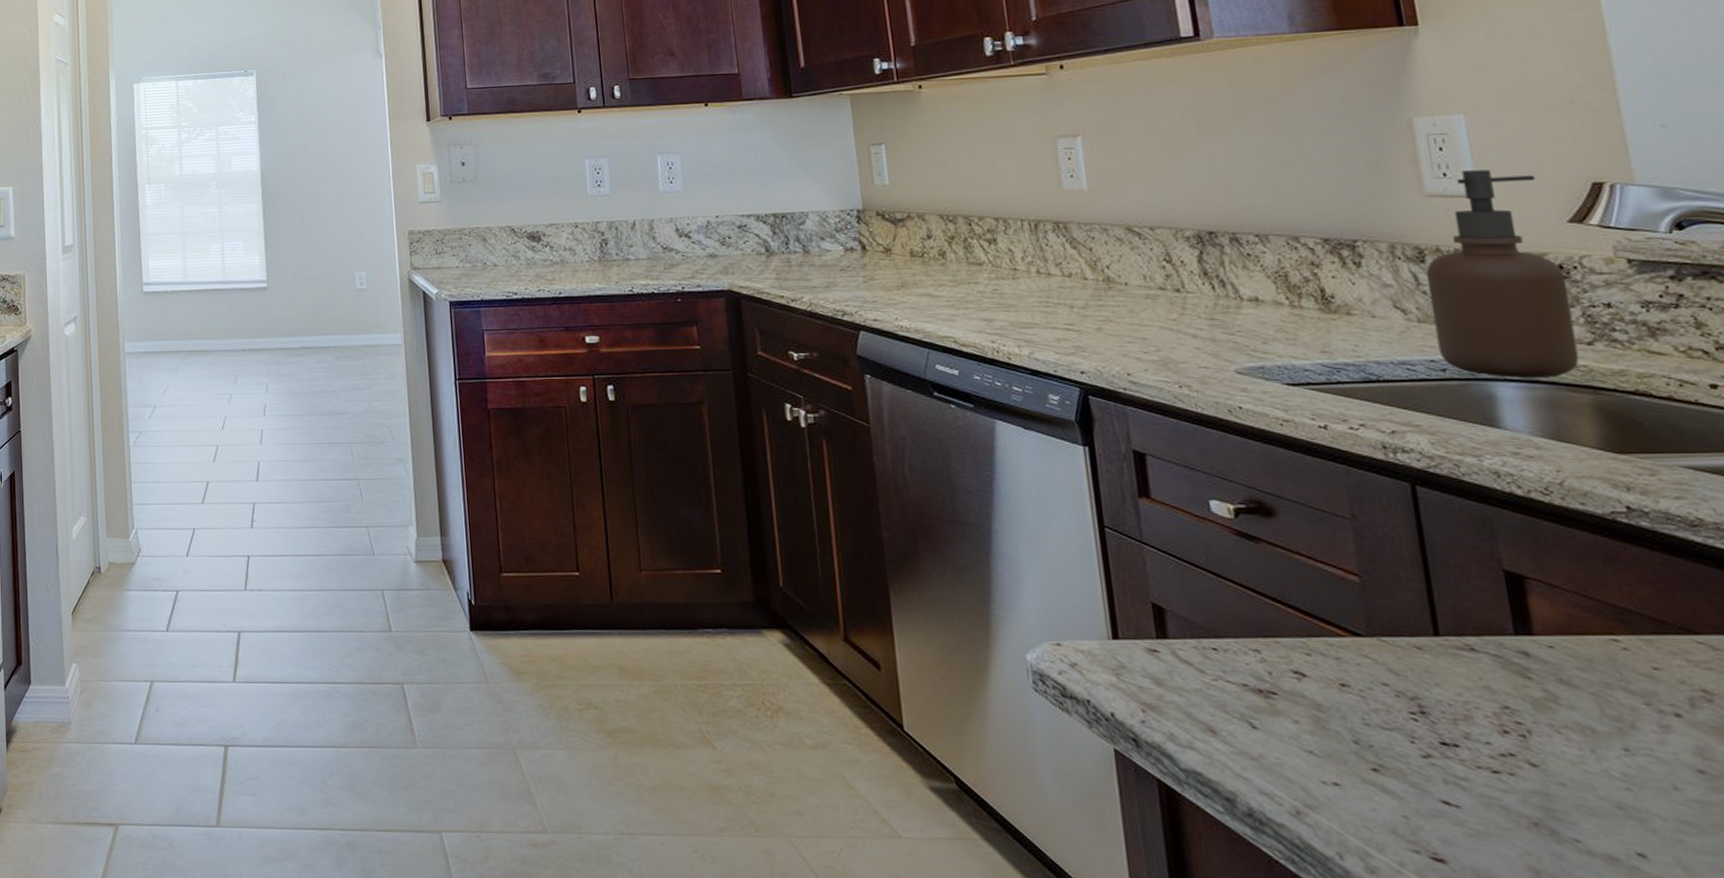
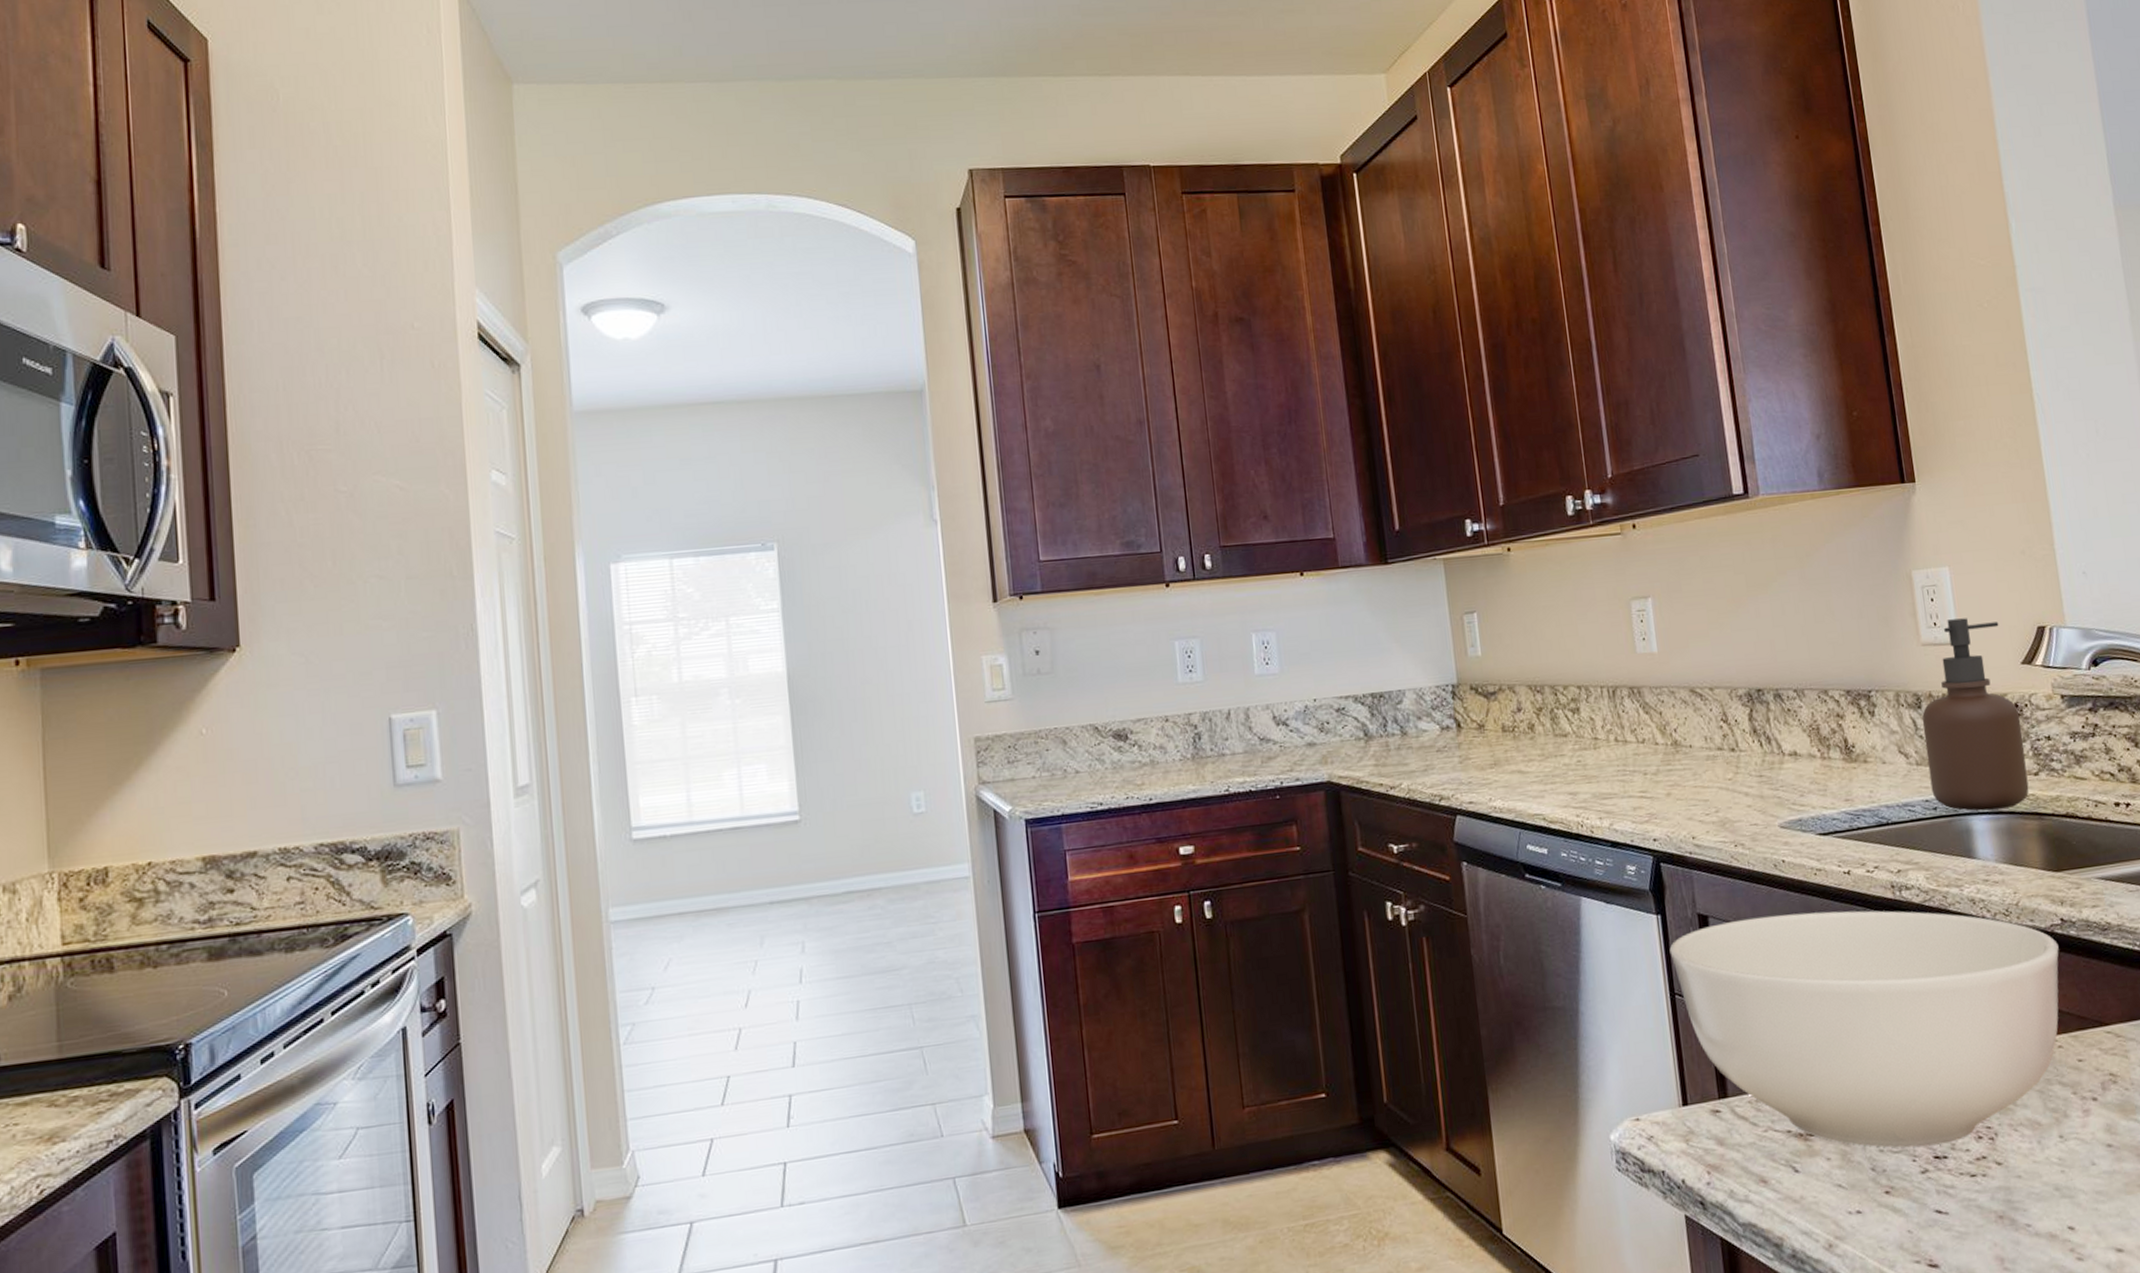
bowl: none [1098,461,1624,731] -> present [1669,910,2059,1148]

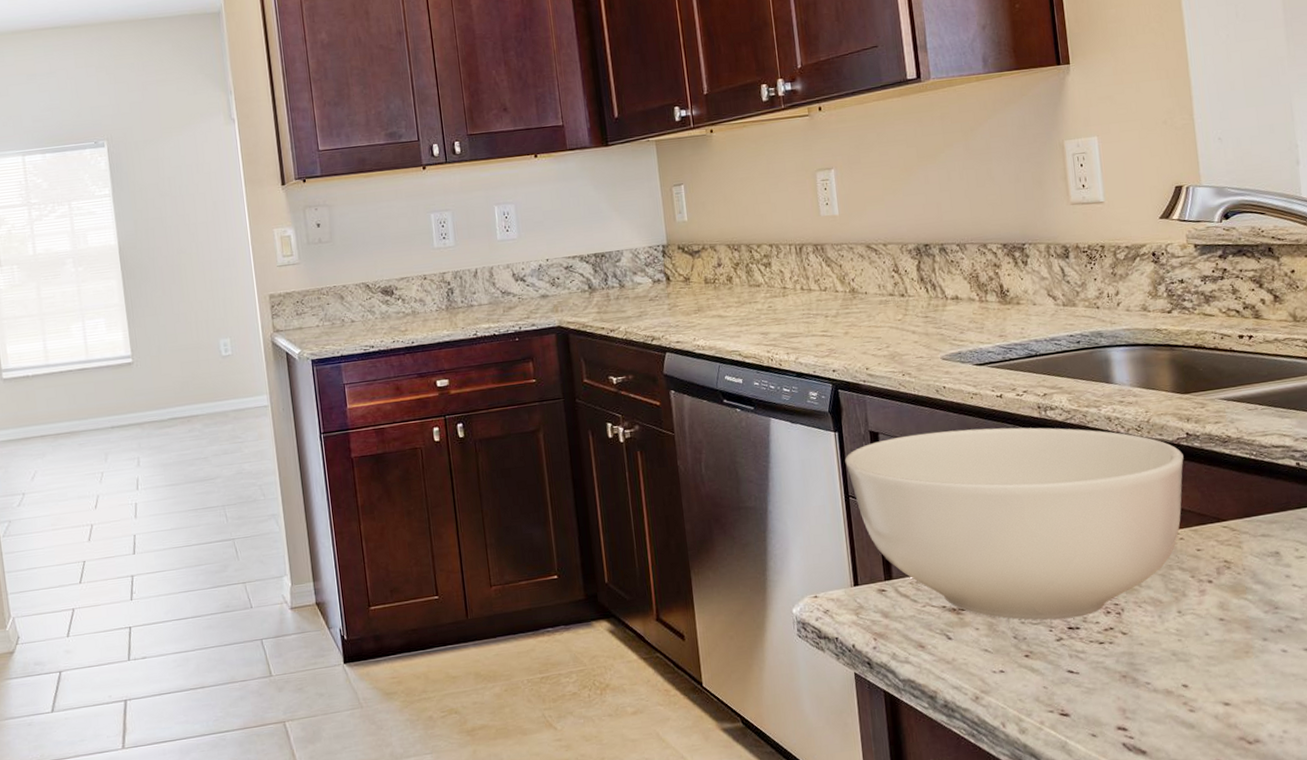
soap dispenser: present [1922,618,2029,811] -> none [1069,180,1163,344]

